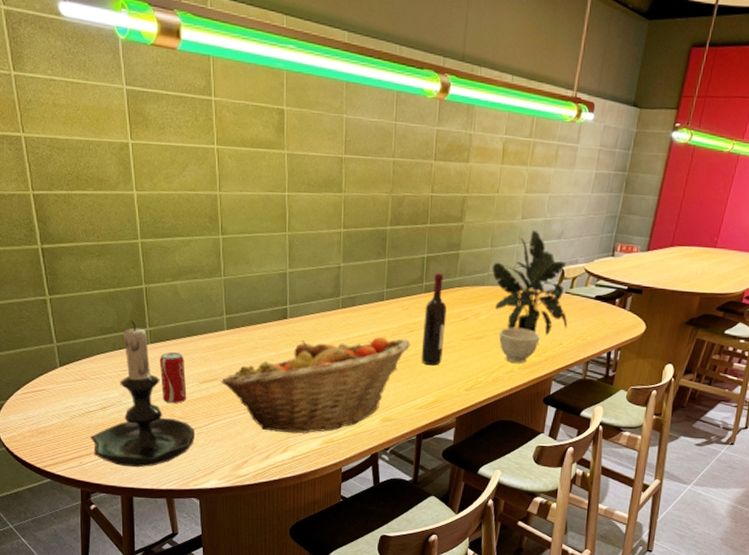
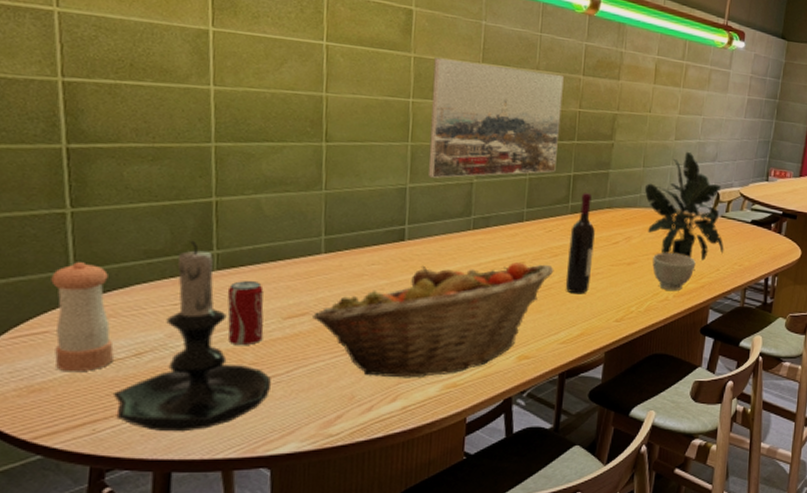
pepper shaker: none [42,337,88,420] -> present [51,262,114,373]
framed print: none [303,153,417,263] -> present [428,57,564,178]

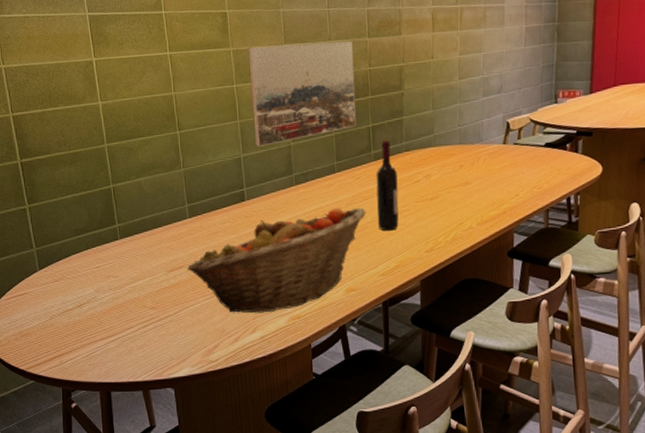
pepper shaker: present [51,262,114,373] -> none [23,242,66,321]
candle holder: present [112,240,271,432] -> none [68,218,166,362]
beverage can: present [227,281,264,346] -> none [129,245,157,295]
potted plant: present [644,151,724,261] -> none [436,88,521,188]
bowl: present [652,252,696,292] -> none [453,184,495,220]

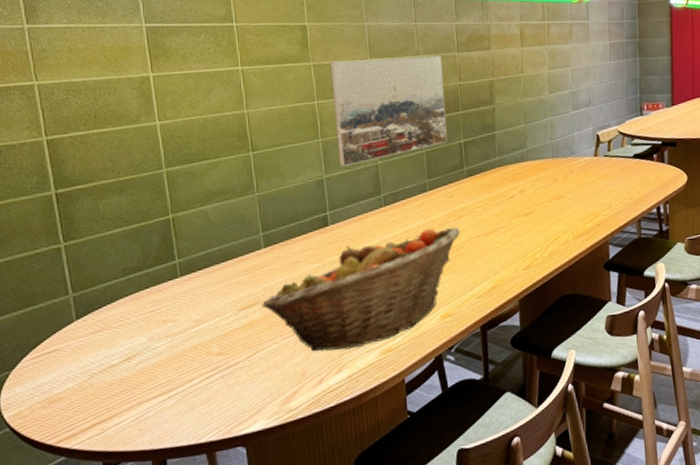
wine bottle: present [376,140,399,231] -> none [469,156,495,250]

